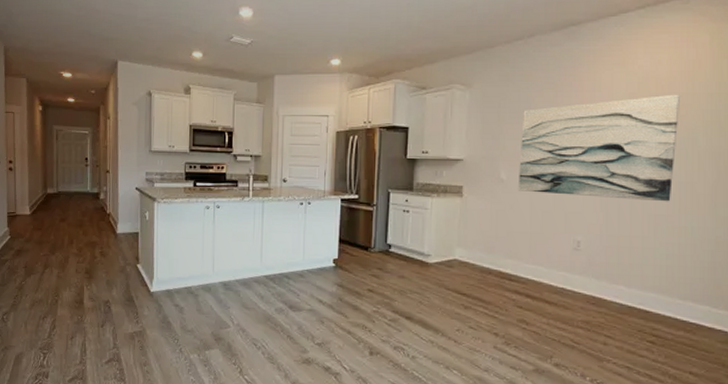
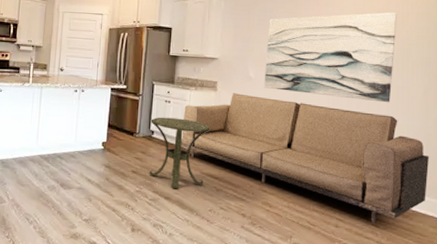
side table: none [387,228,456,308] -> present [149,117,211,190]
sofa: none [423,198,718,340] -> present [181,93,430,223]

